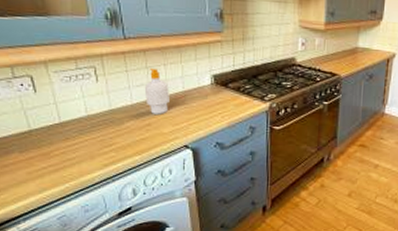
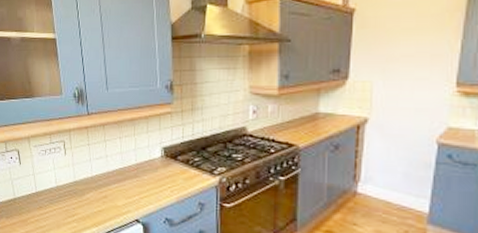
soap bottle: present [144,67,169,115] -> none [102,141,124,187]

